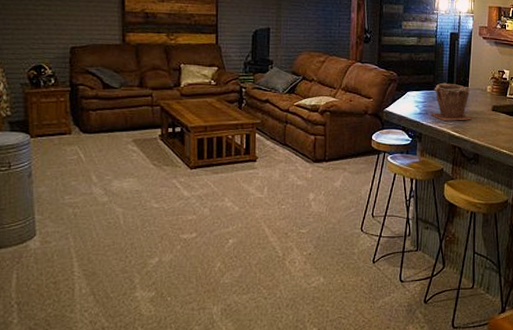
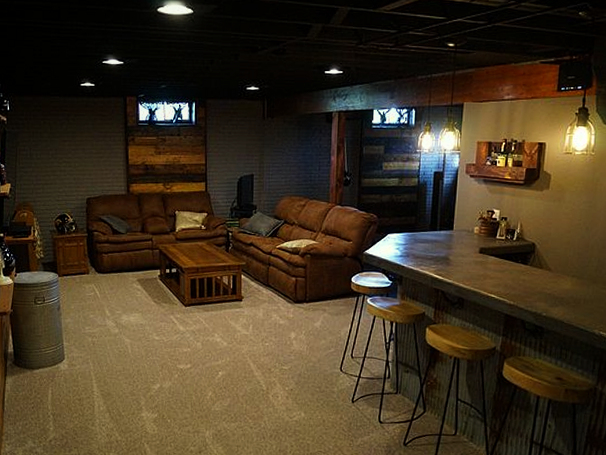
plant pot: present [430,82,472,121] -> none [412,224,456,264]

